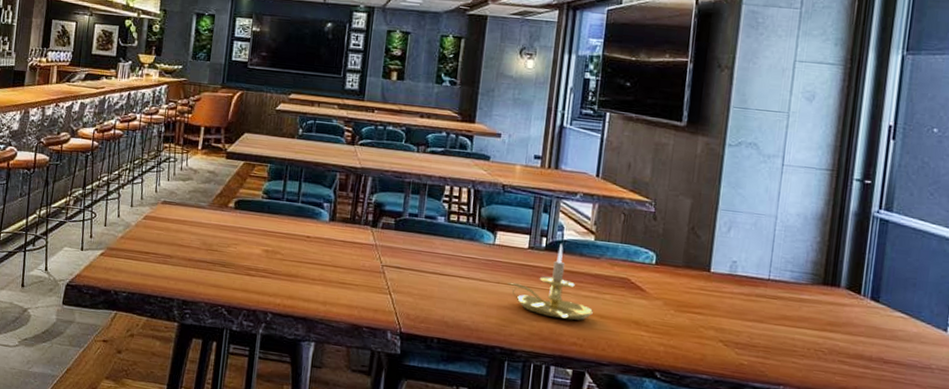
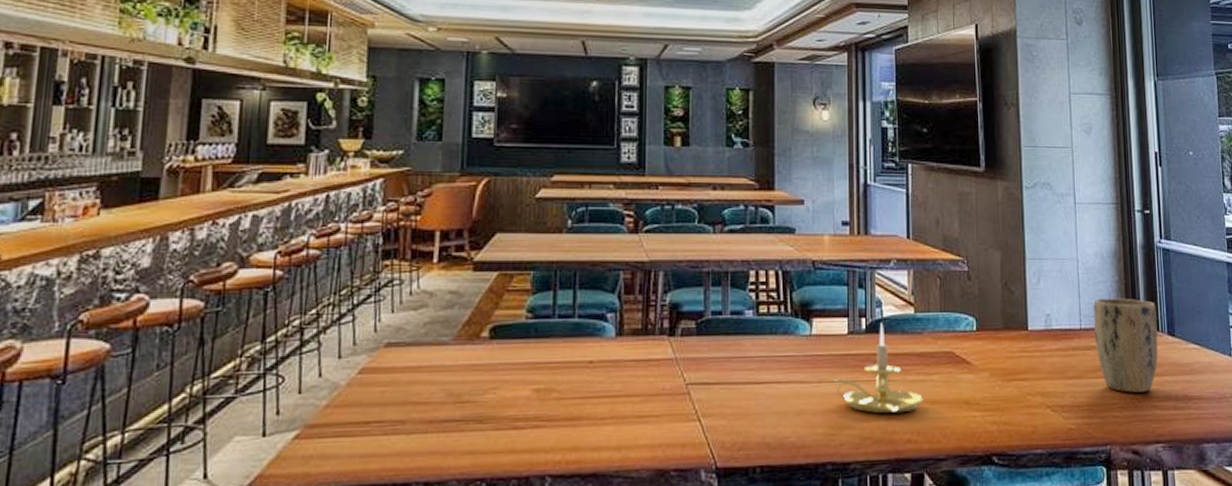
plant pot: none [783,255,862,347] -> present [1093,298,1158,393]

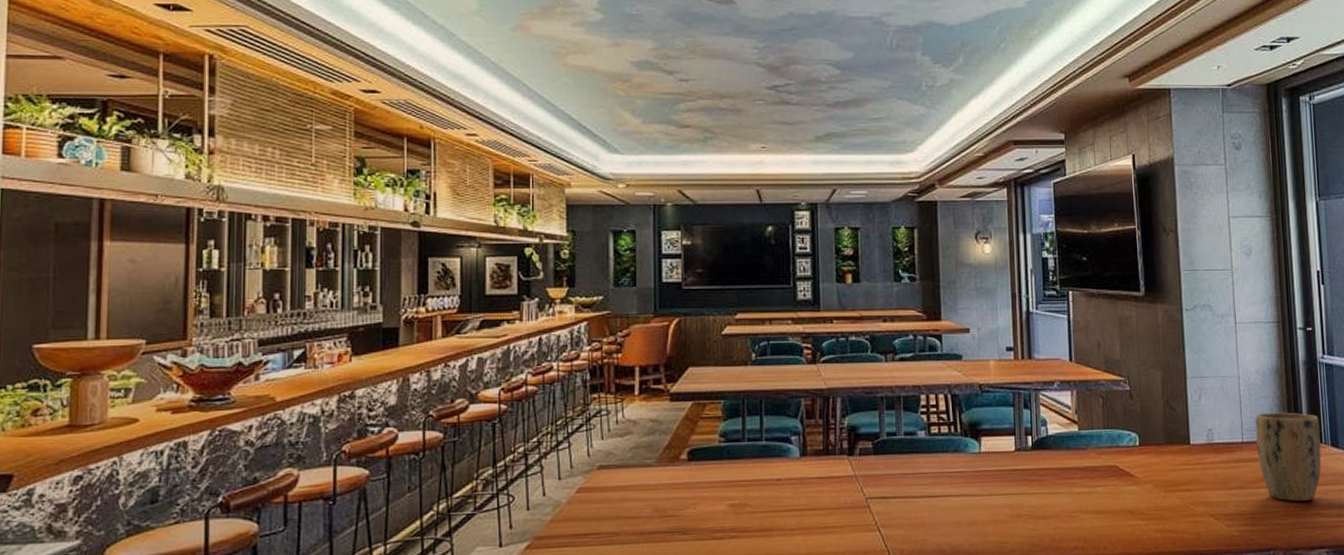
candle holder: present [830,323,923,414] -> none [1000,440,1089,523]

